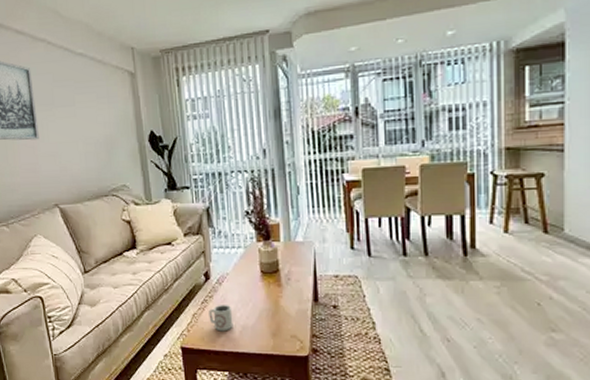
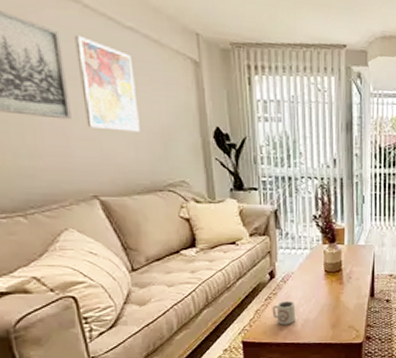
wall art: none [41,68,89,145] -> present [75,34,140,132]

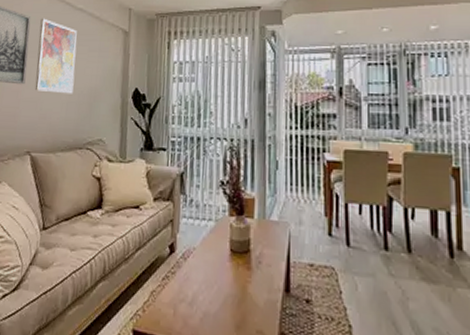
cup: present [272,300,296,325] -> none [168,283,195,317]

